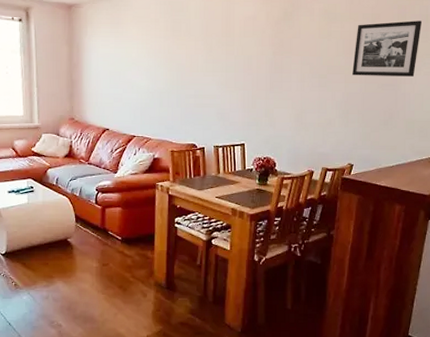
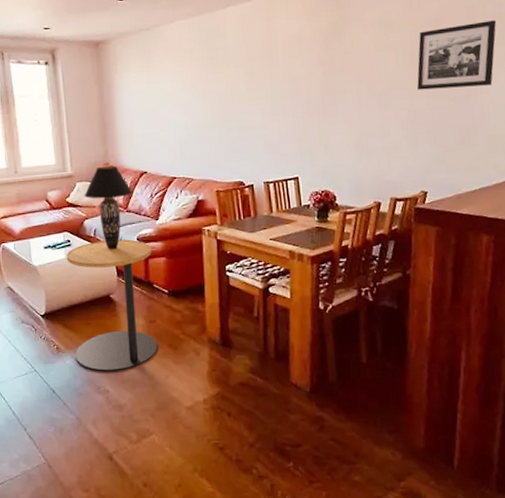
side table: none [29,189,109,308] -> present [66,239,158,372]
table lamp: none [49,121,95,198] -> present [84,165,133,250]

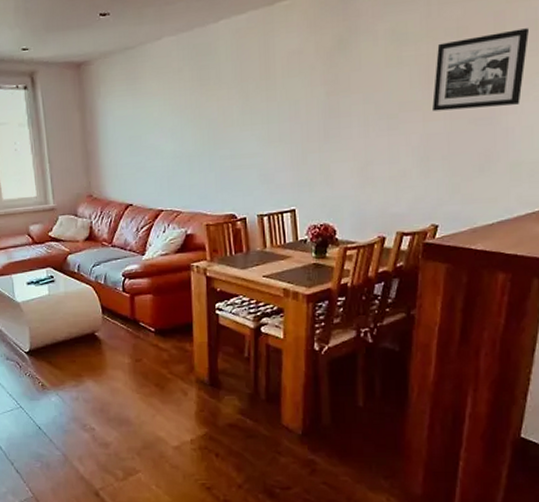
side table: present [66,239,158,372] -> none [50,275,144,410]
table lamp: present [84,165,133,250] -> none [67,198,118,286]

